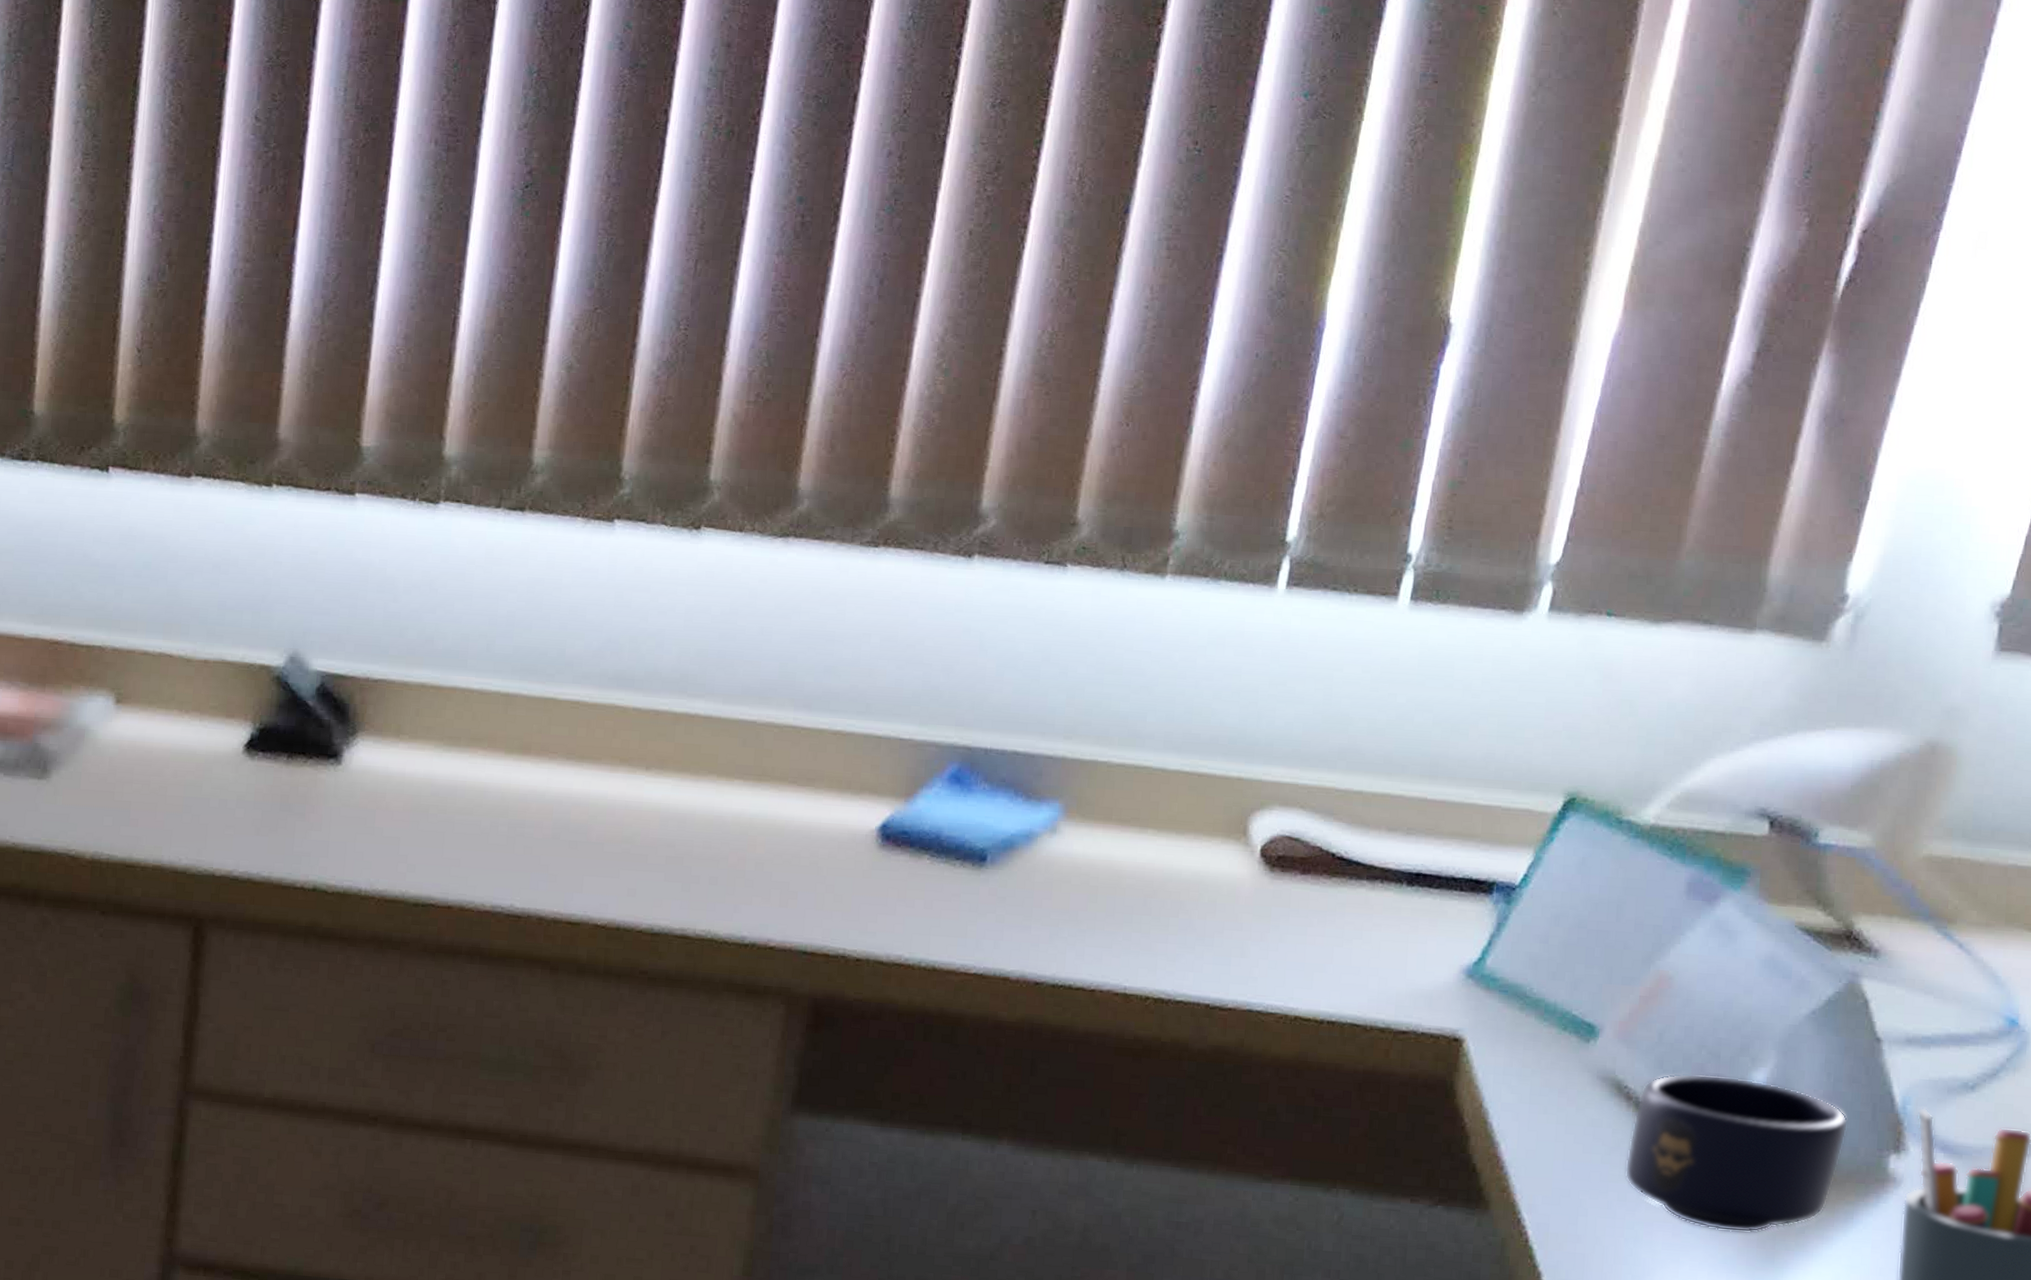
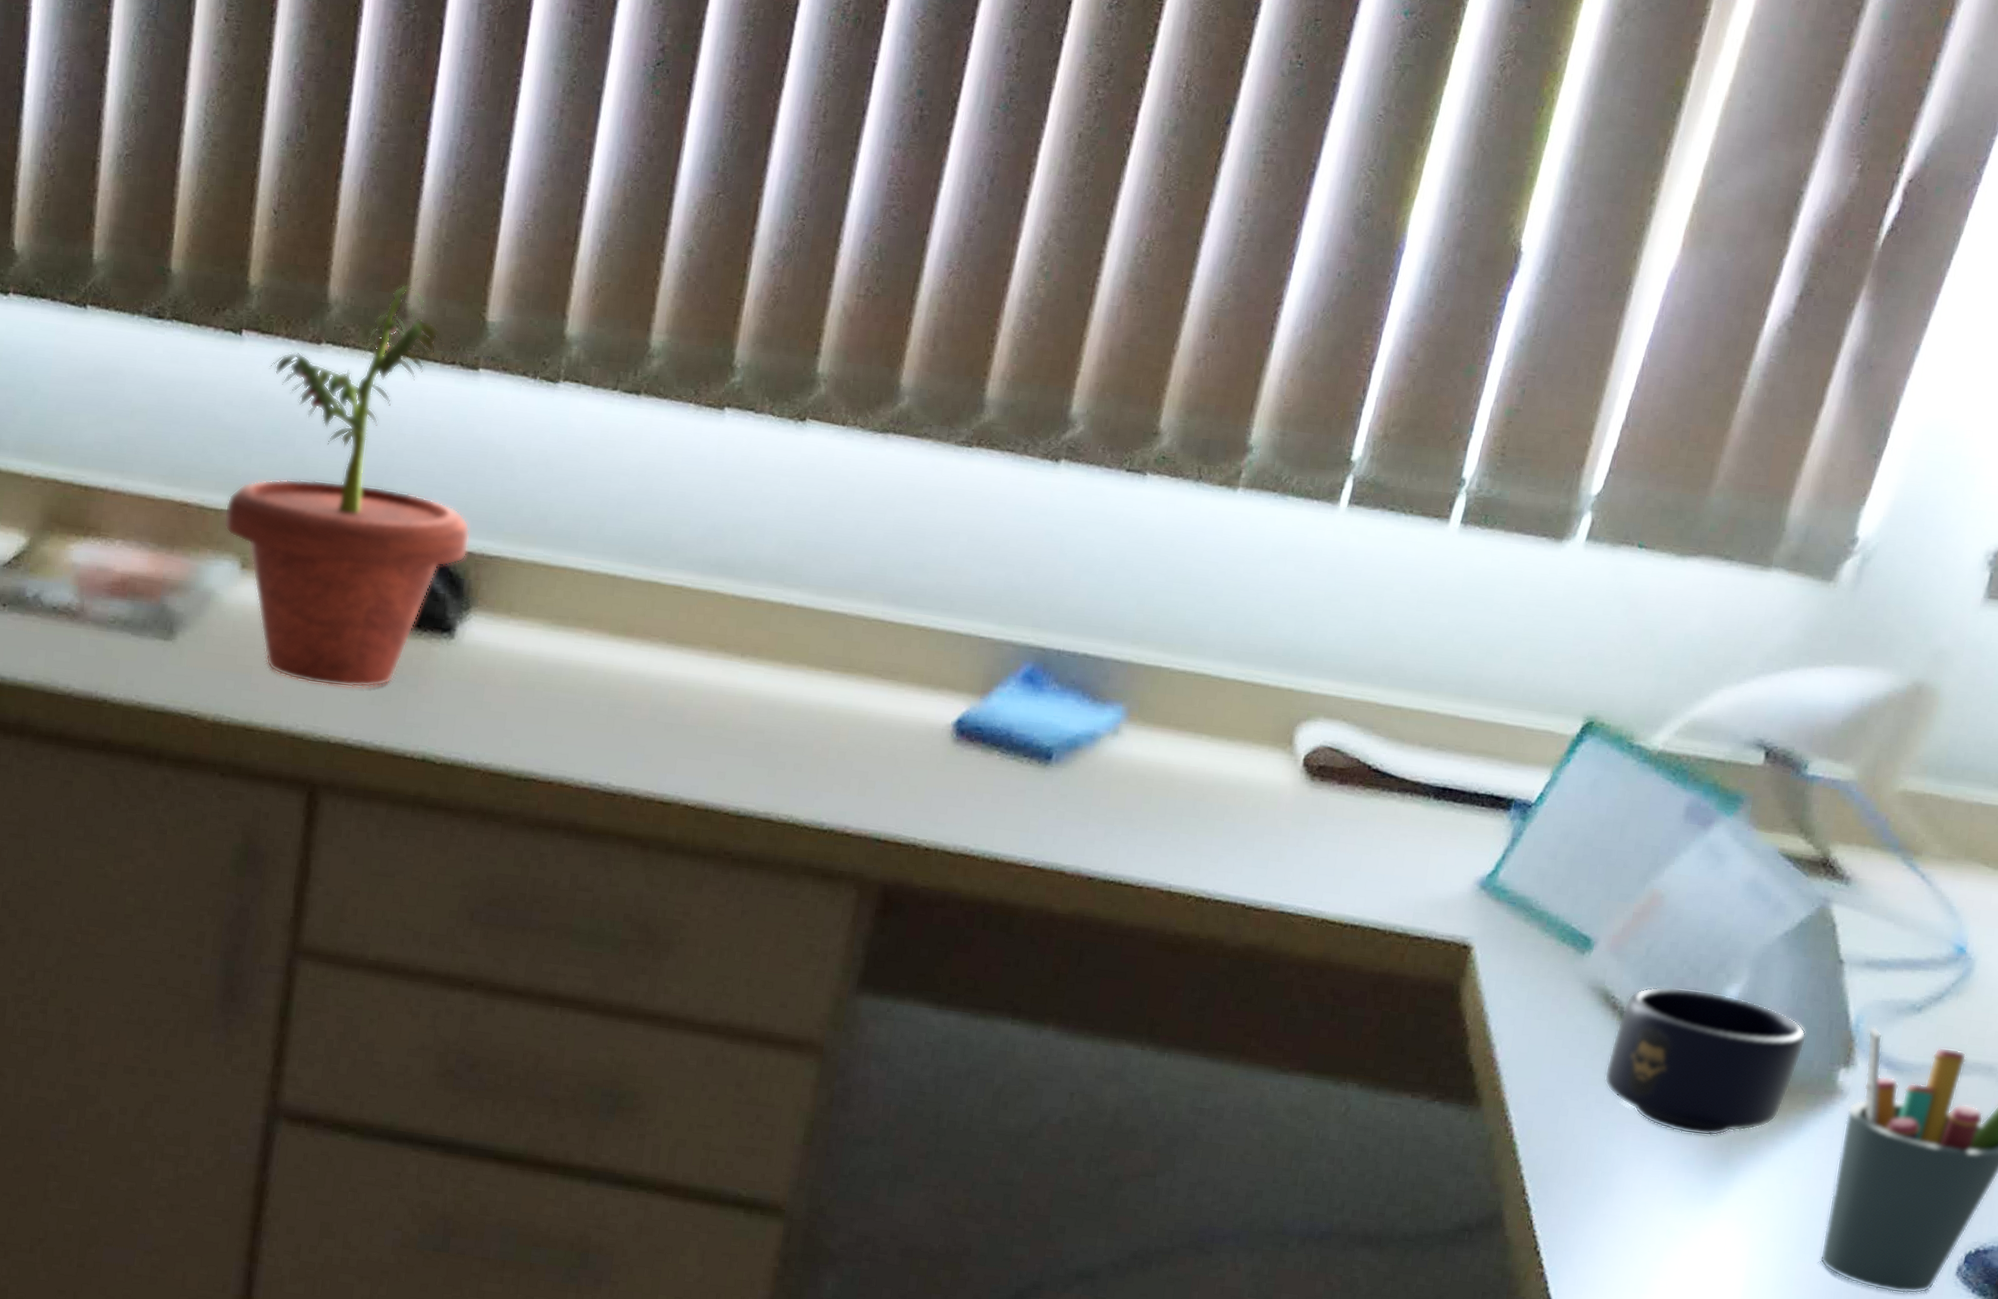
potted plant: none [95,403,354,819] -> present [223,274,471,688]

